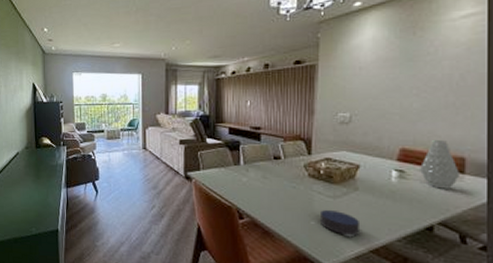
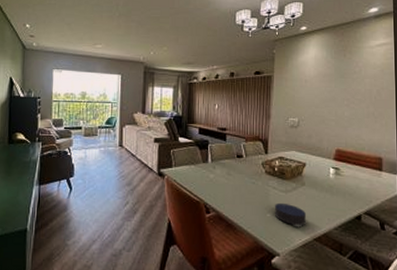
vase: present [418,140,461,189] -> none [349,143,380,184]

